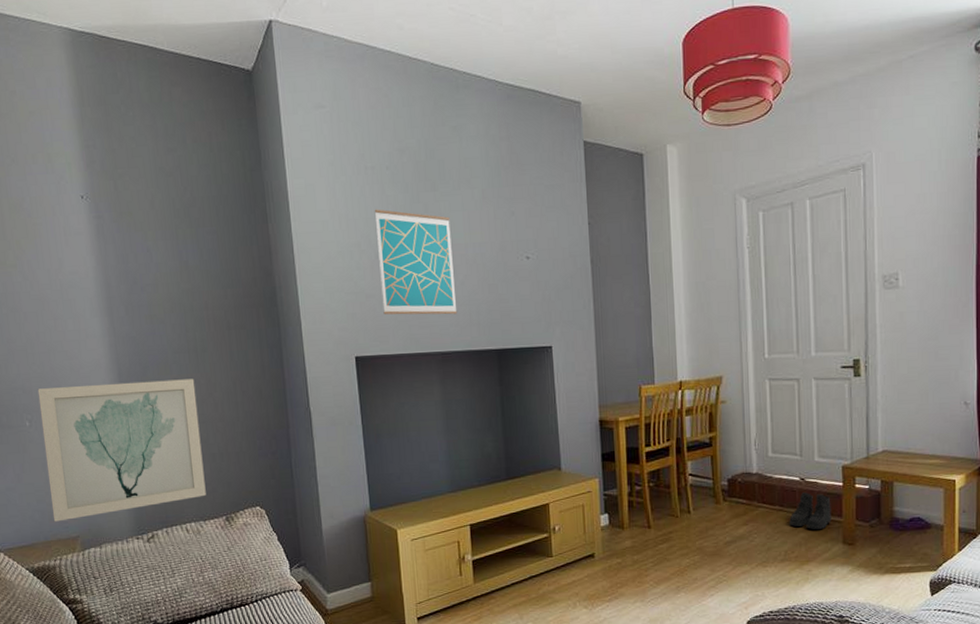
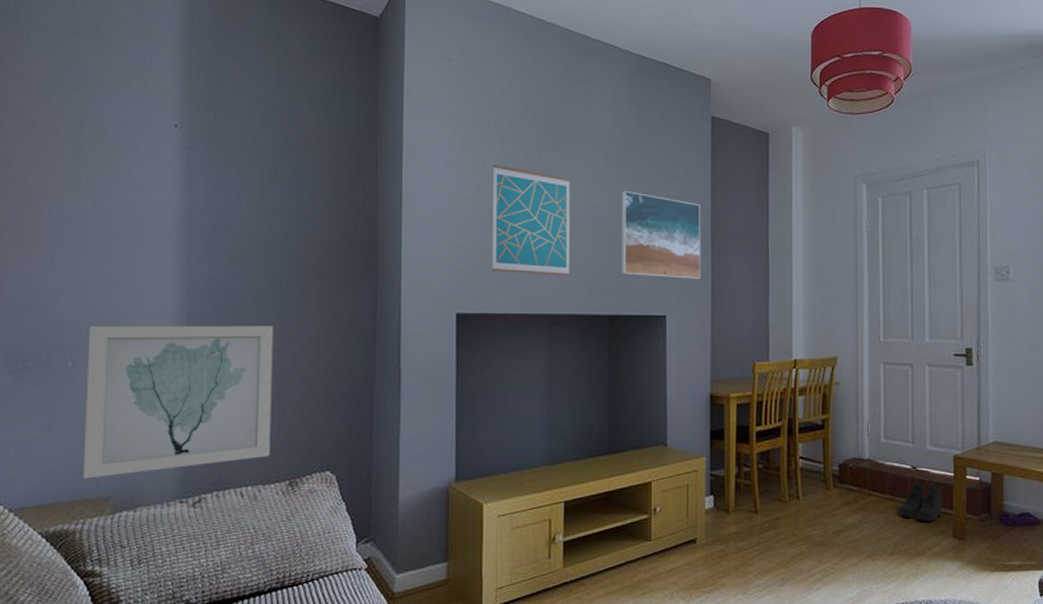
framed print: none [500,225,584,309] -> present [620,190,701,279]

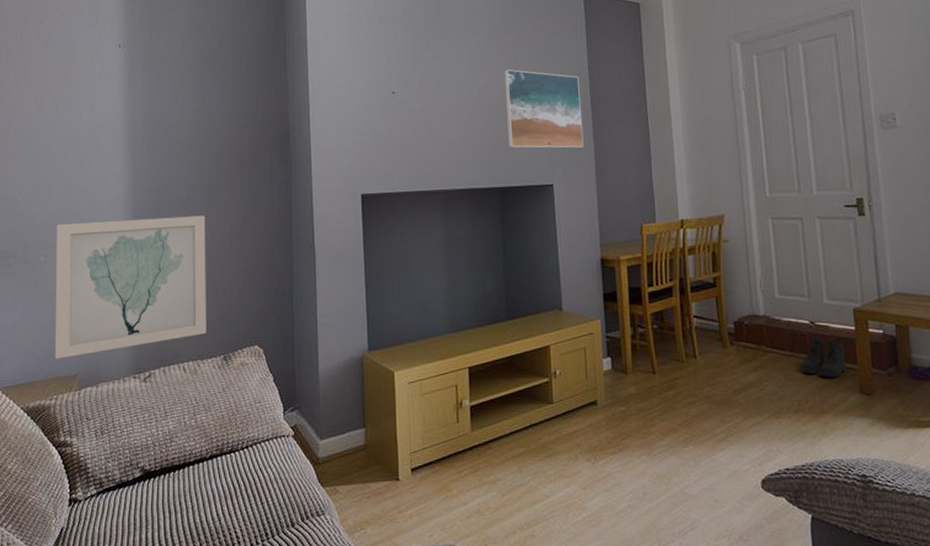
wall art: present [491,164,570,276] -> none [386,55,462,154]

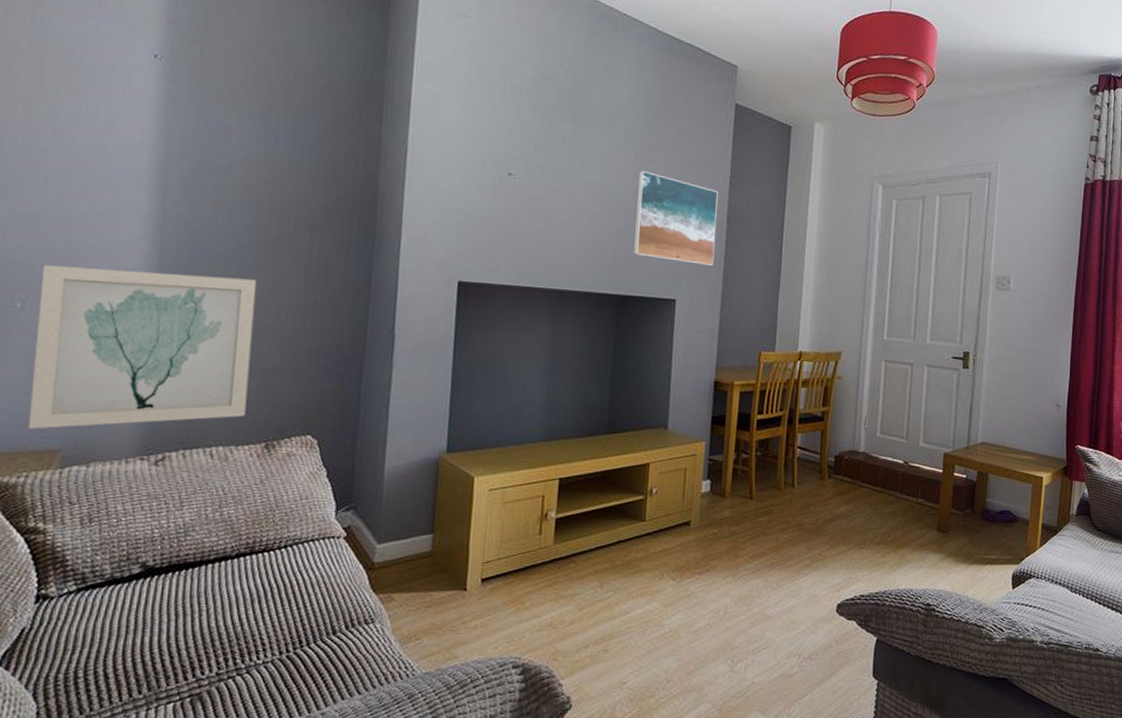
boots: present [801,337,846,378] -> none [889,476,930,515]

